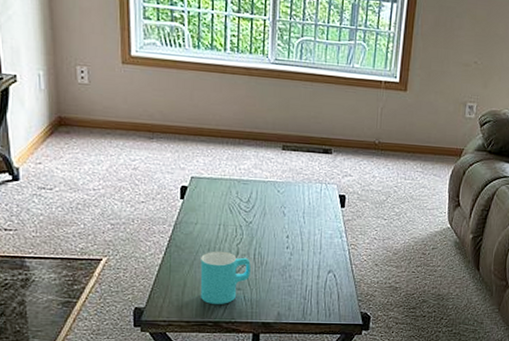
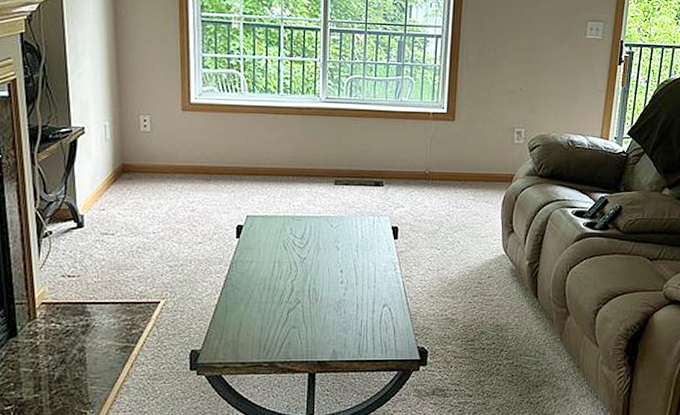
cup: present [200,251,251,304] -> none [255,289,305,344]

